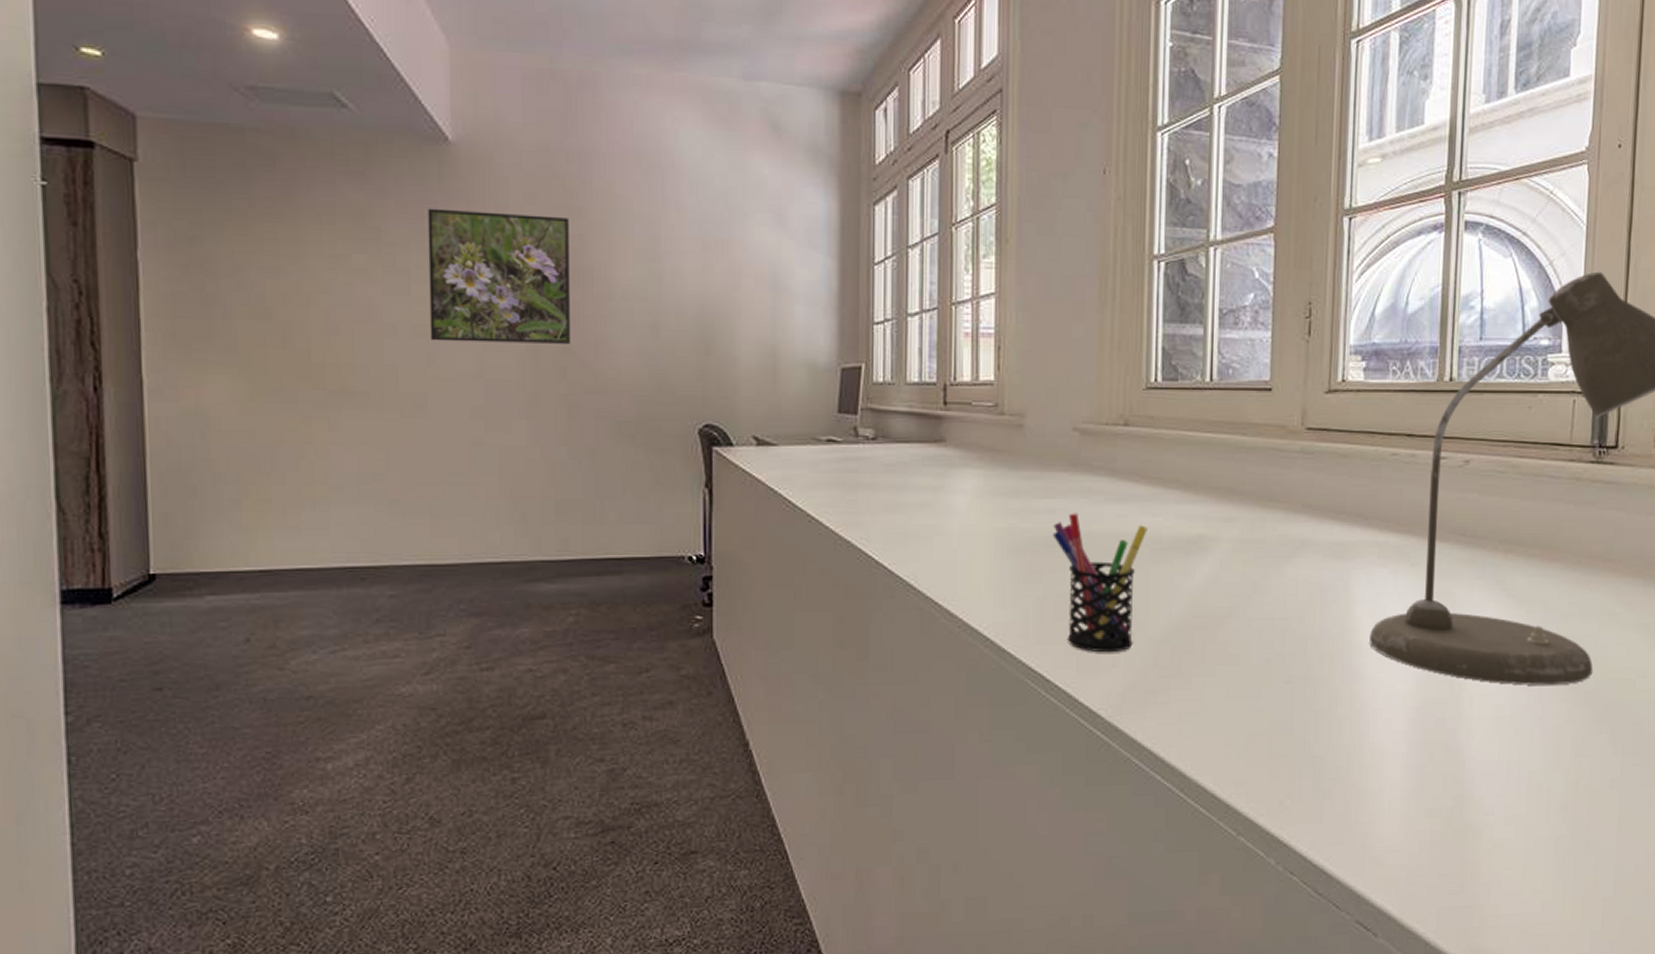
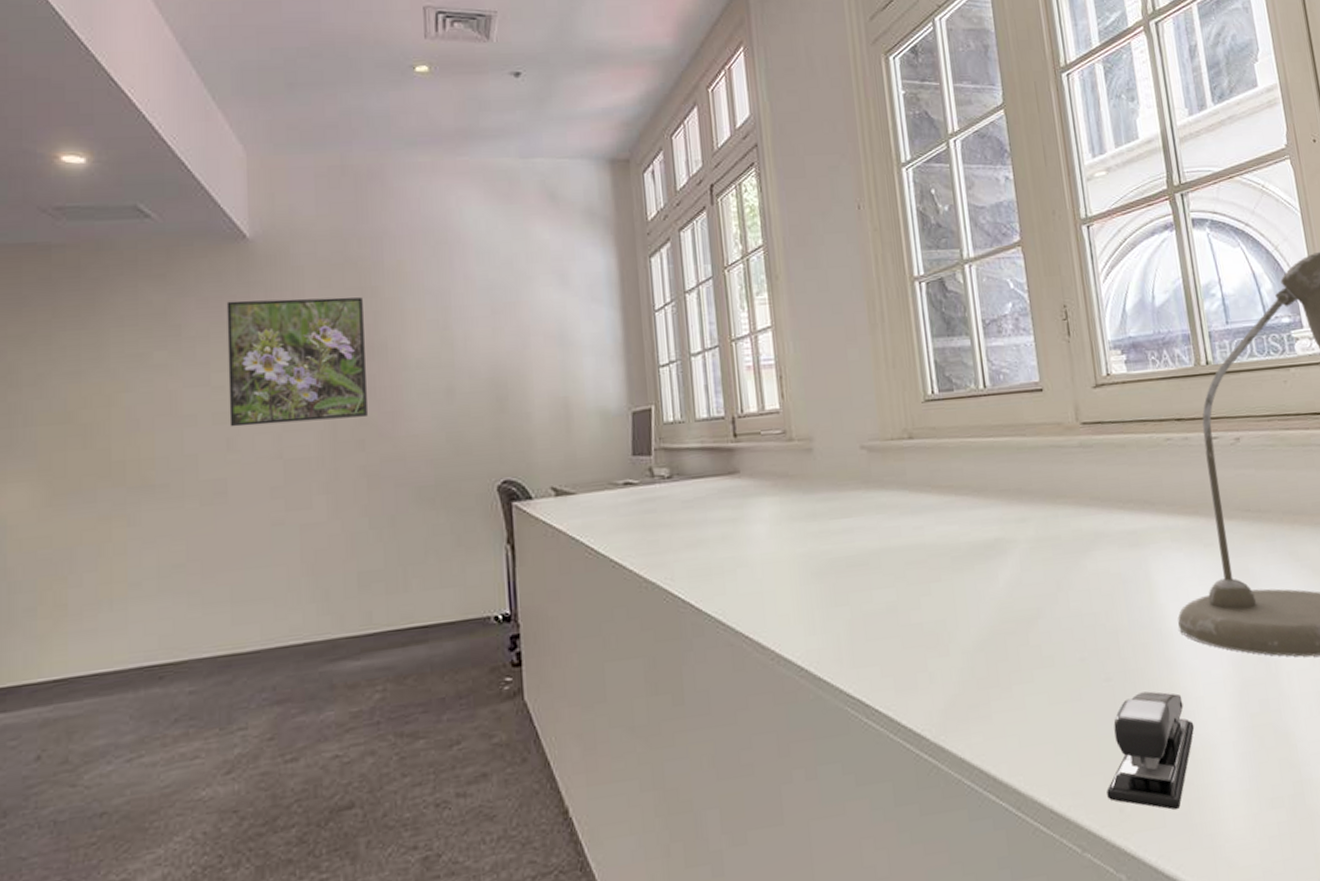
pen holder: present [1052,513,1148,653] -> none [852,529,948,670]
stapler: none [1270,698,1367,809] -> present [1107,691,1195,810]

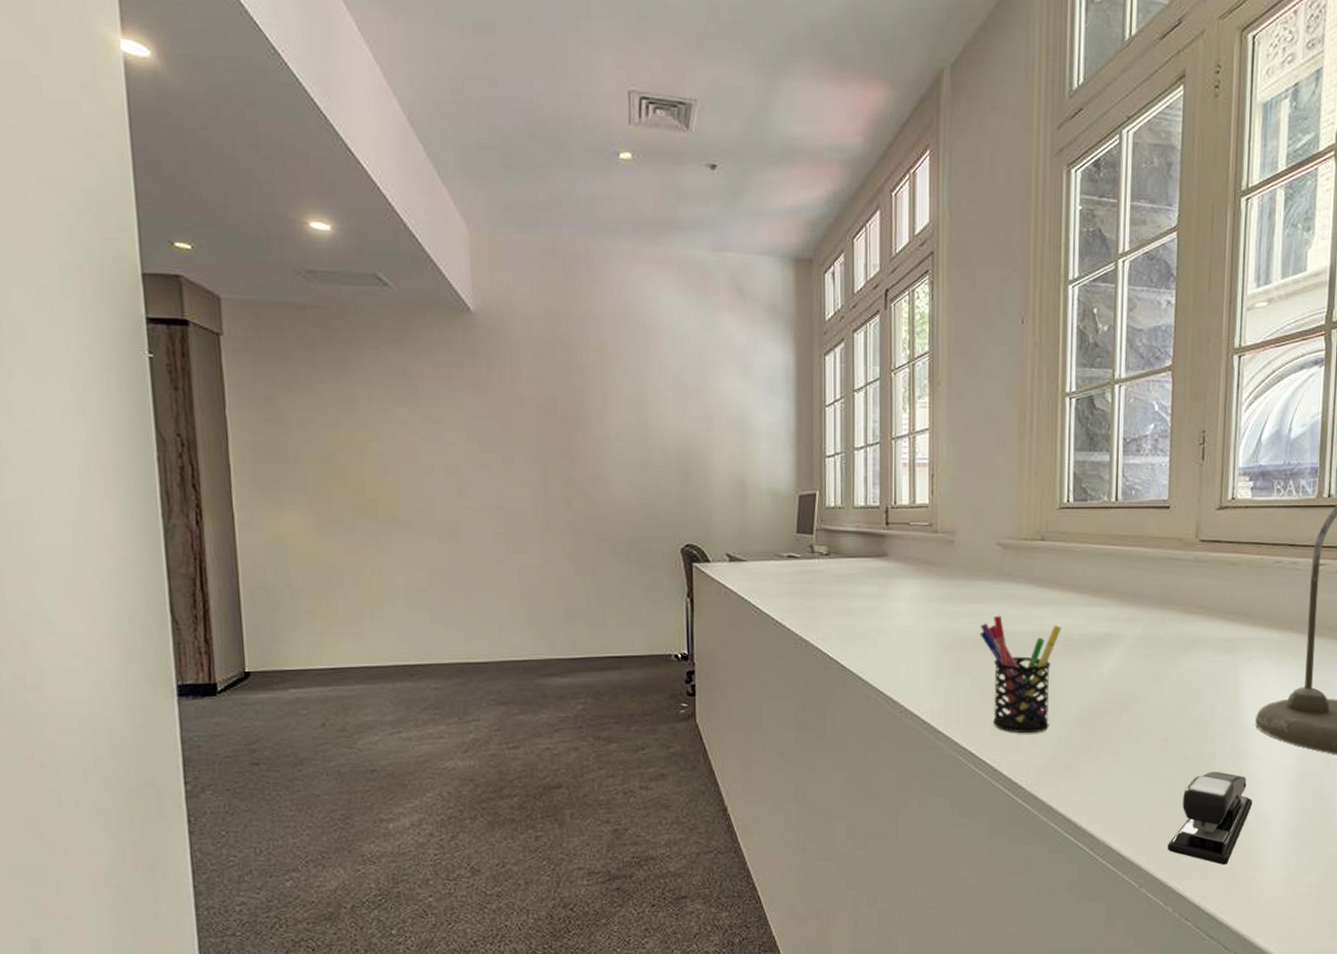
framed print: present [226,297,367,427] -> none [455,368,574,479]
pen holder: none [852,529,948,670] -> present [979,615,1061,734]

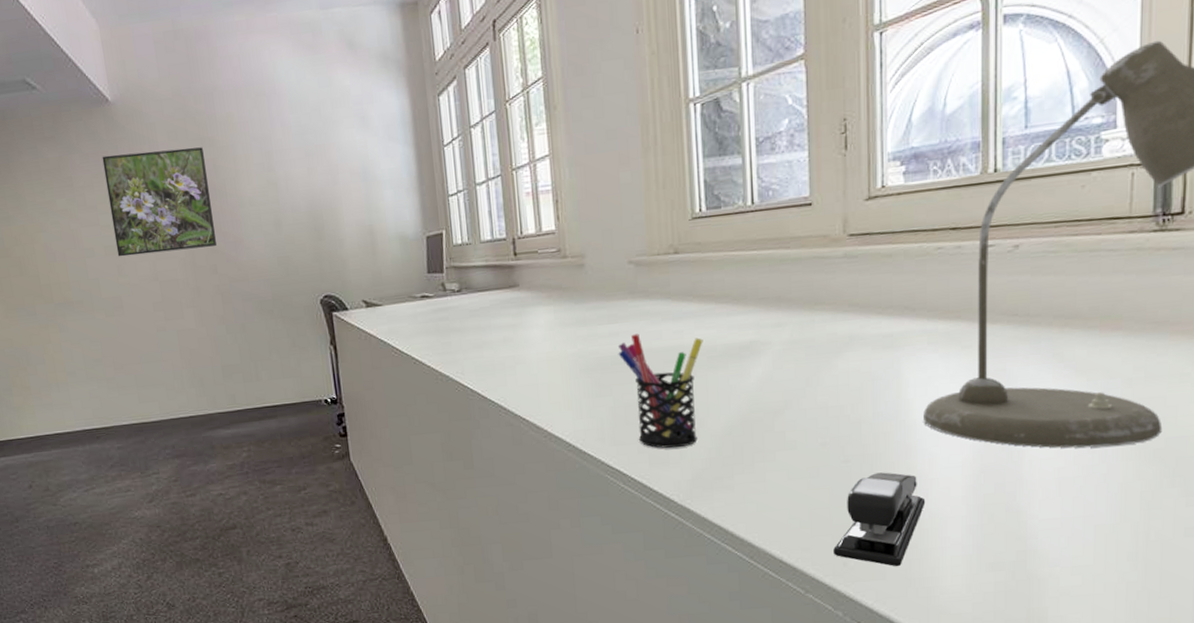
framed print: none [455,368,574,479] -> present [102,147,216,257]

